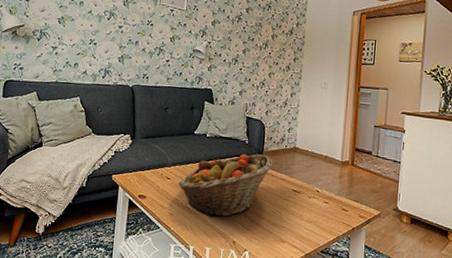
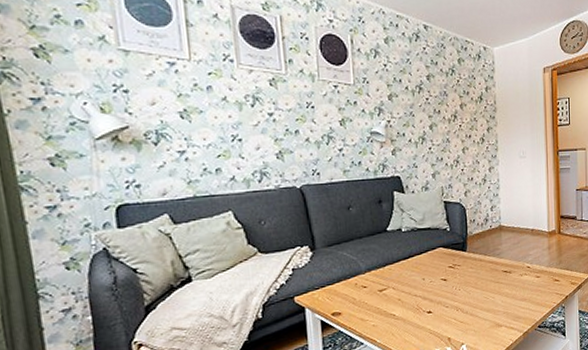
fruit basket: present [178,154,273,217] -> none [377,239,480,318]

